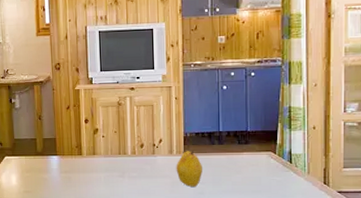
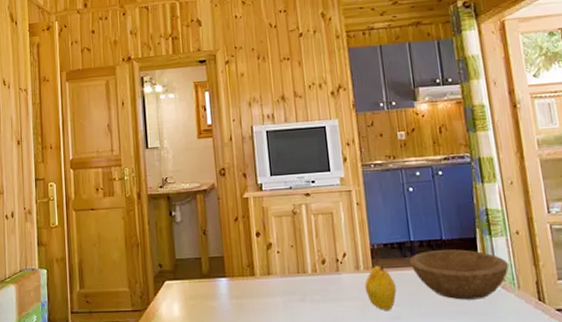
bowl: none [216,140,303,181] -> present [409,249,509,300]

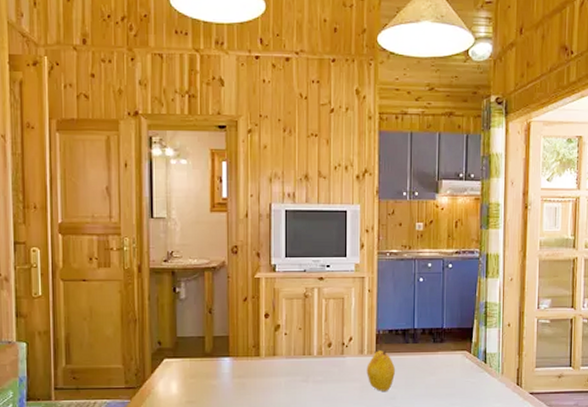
bowl: present [409,249,509,300] -> none [410,338,498,383]

